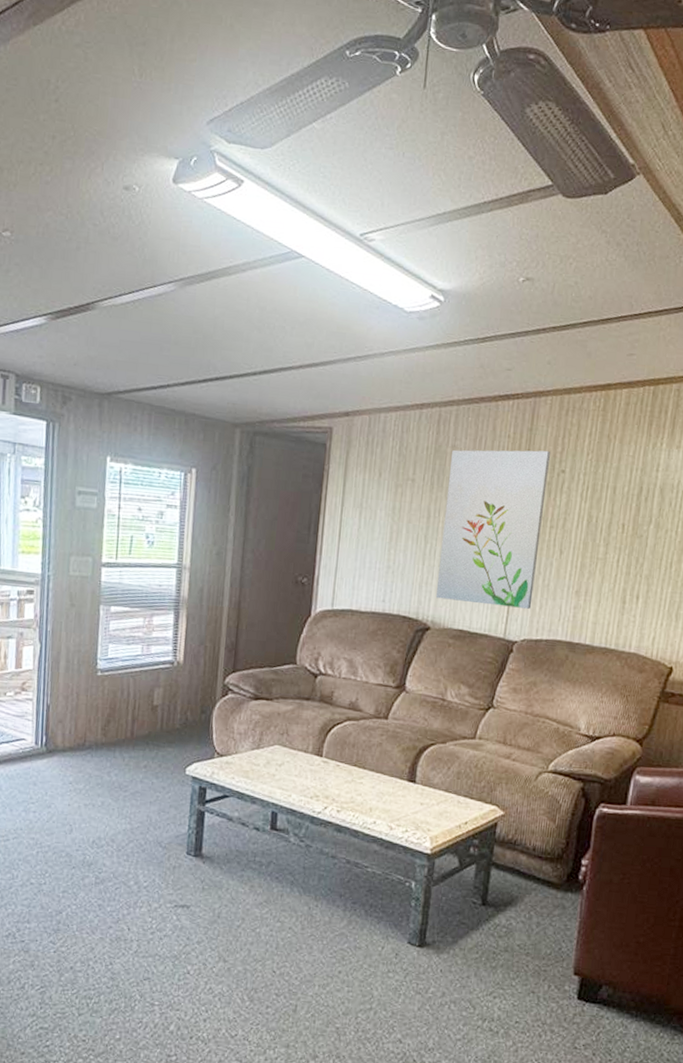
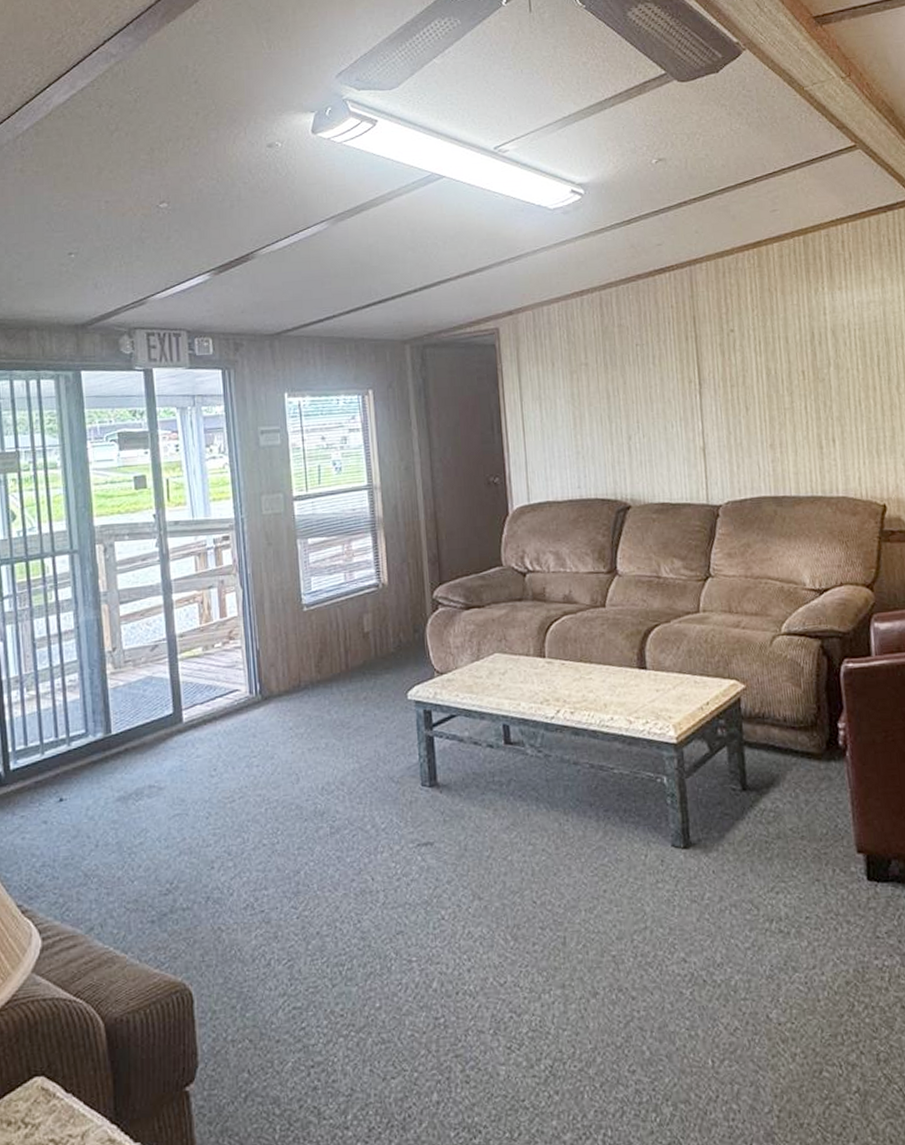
wall art: present [436,449,551,609] -> none [619,314,729,476]

